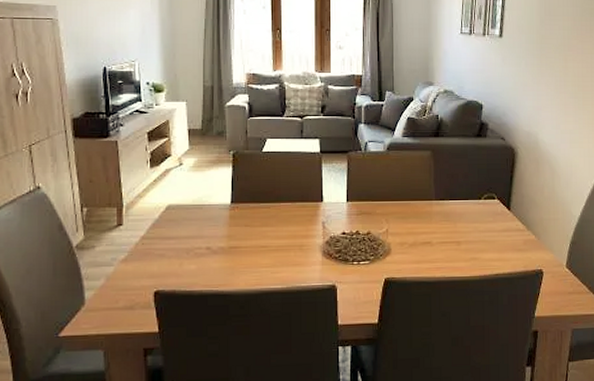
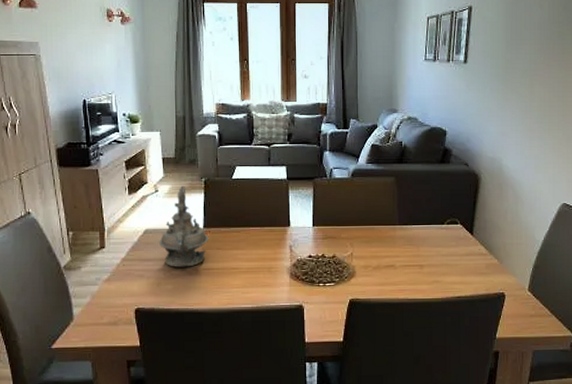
teapot: none [181,158,237,246] -> present [158,185,209,267]

